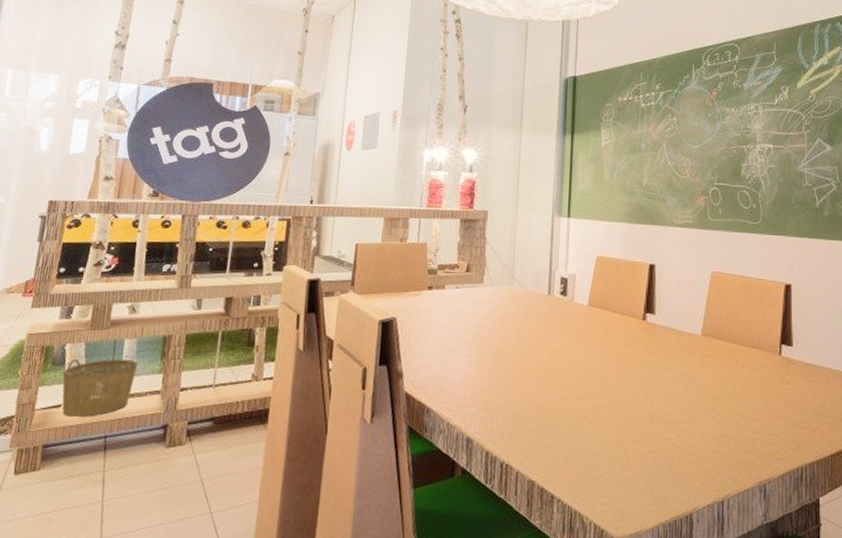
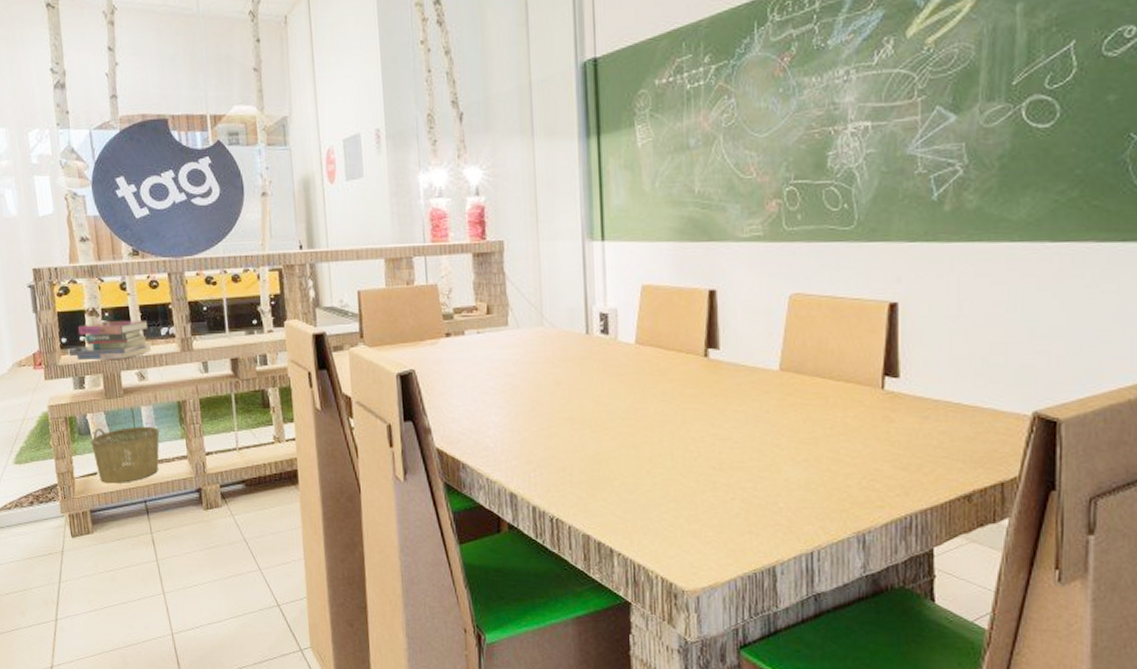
books: none [64,254,152,292] -> present [69,320,151,360]

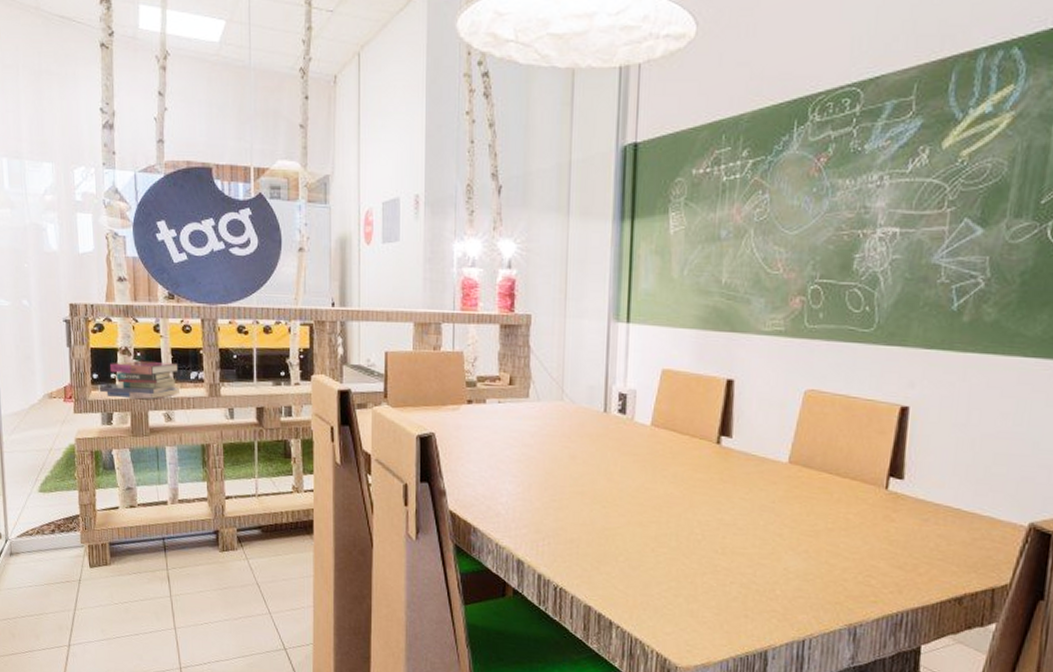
basket: present [90,426,160,483] -> none [114,463,182,520]

